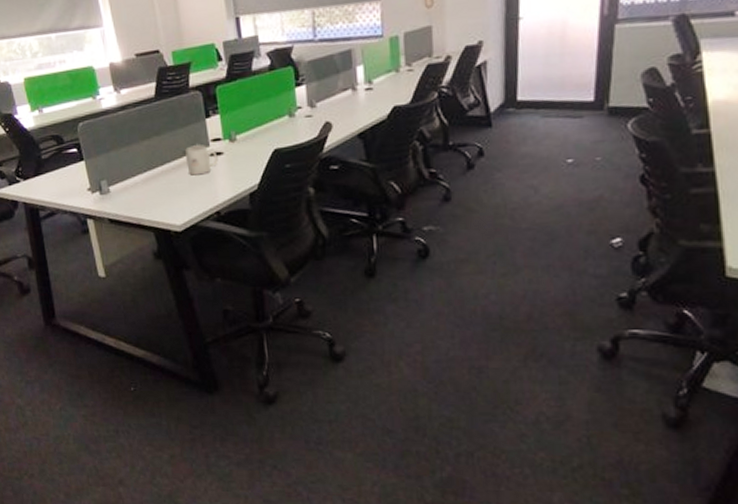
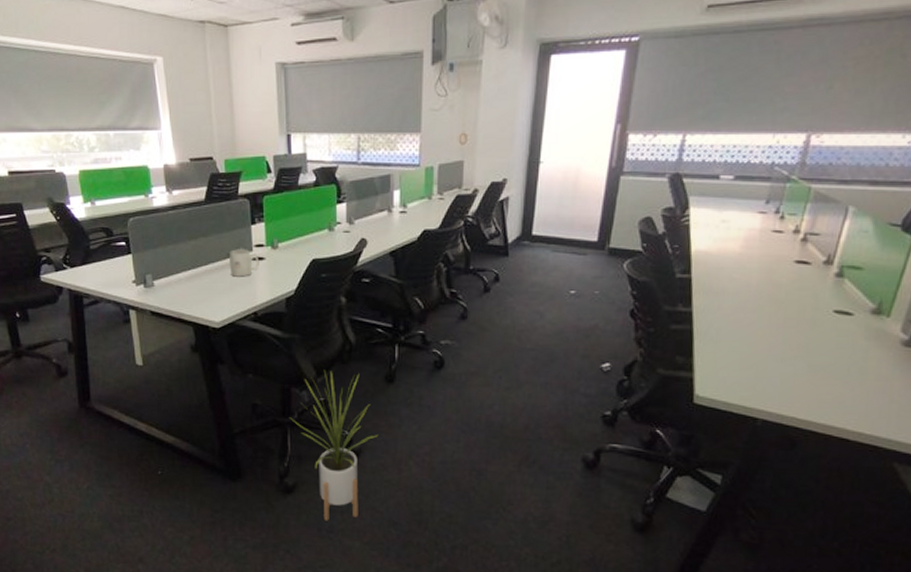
house plant: none [263,269,363,432] -> present [289,371,379,521]

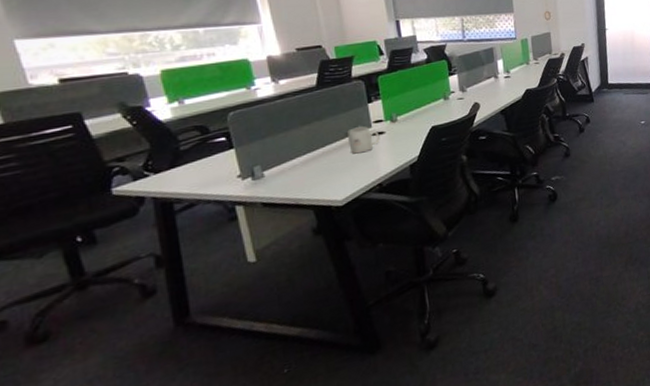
house plant: present [289,371,379,521] -> none [424,219,510,365]

